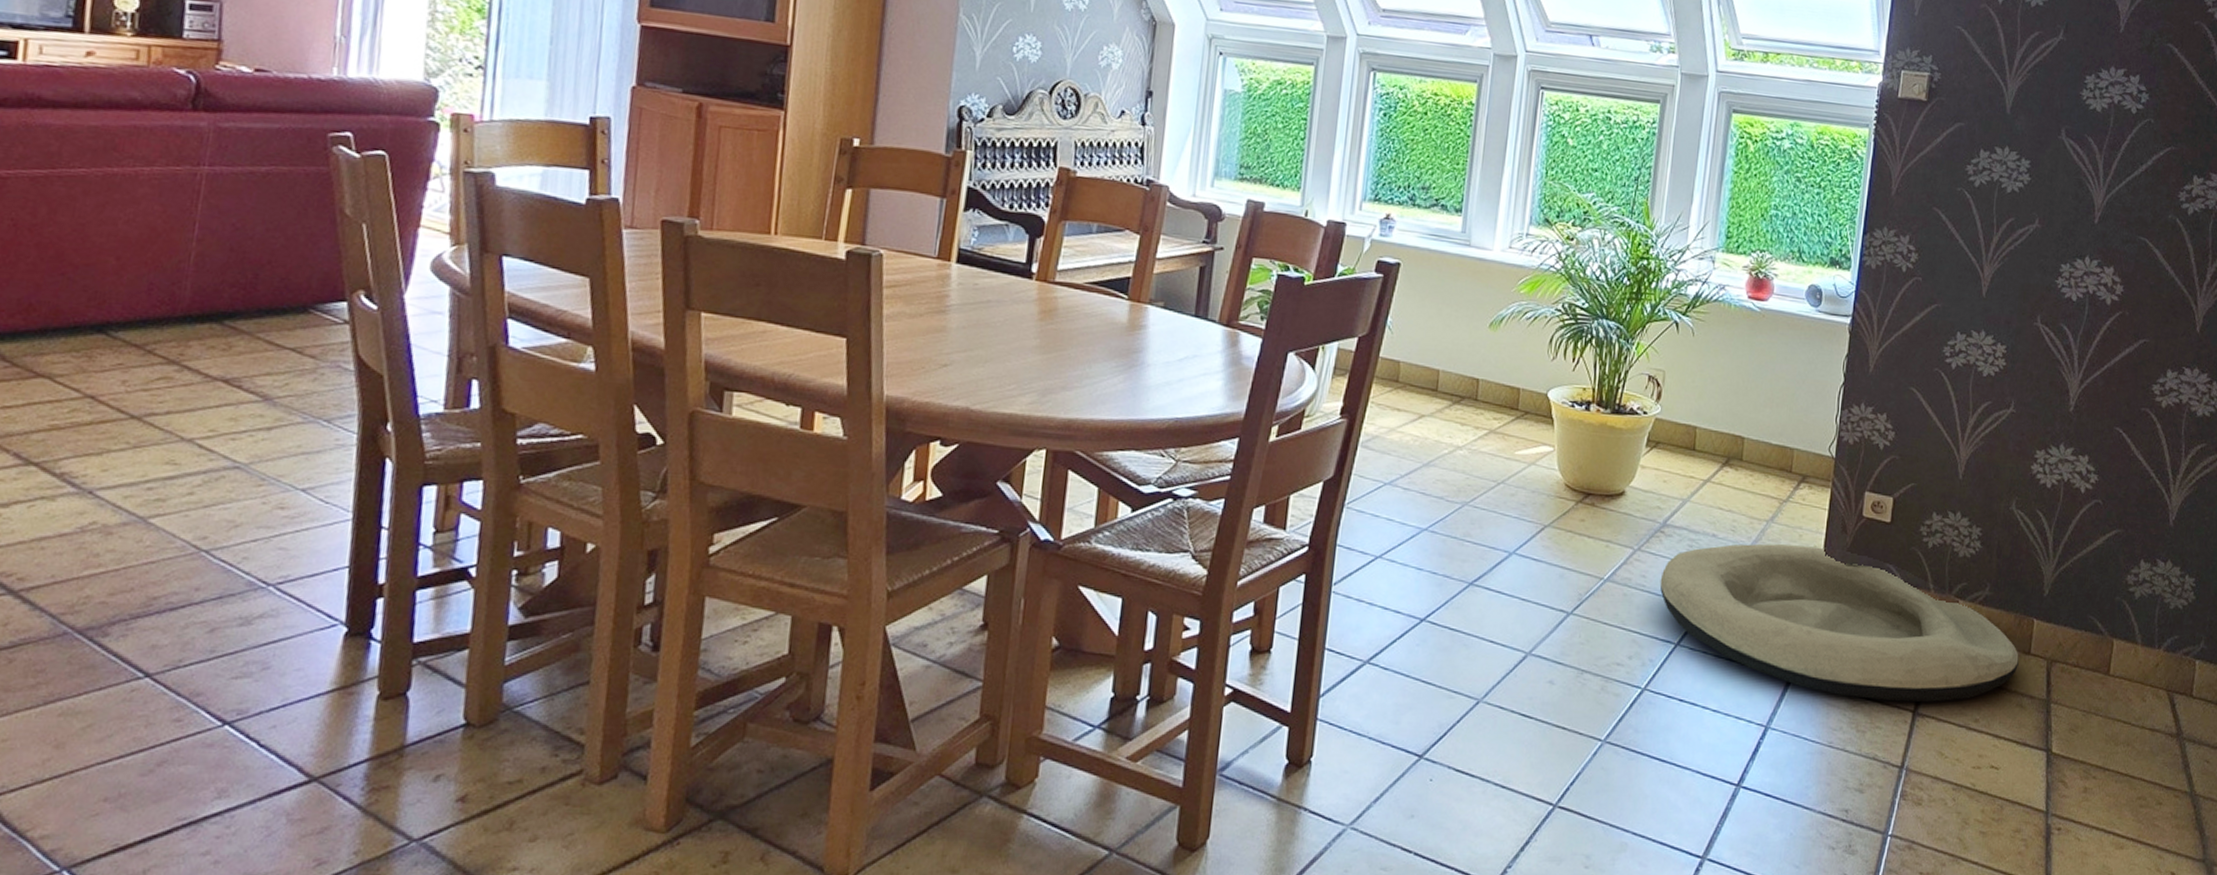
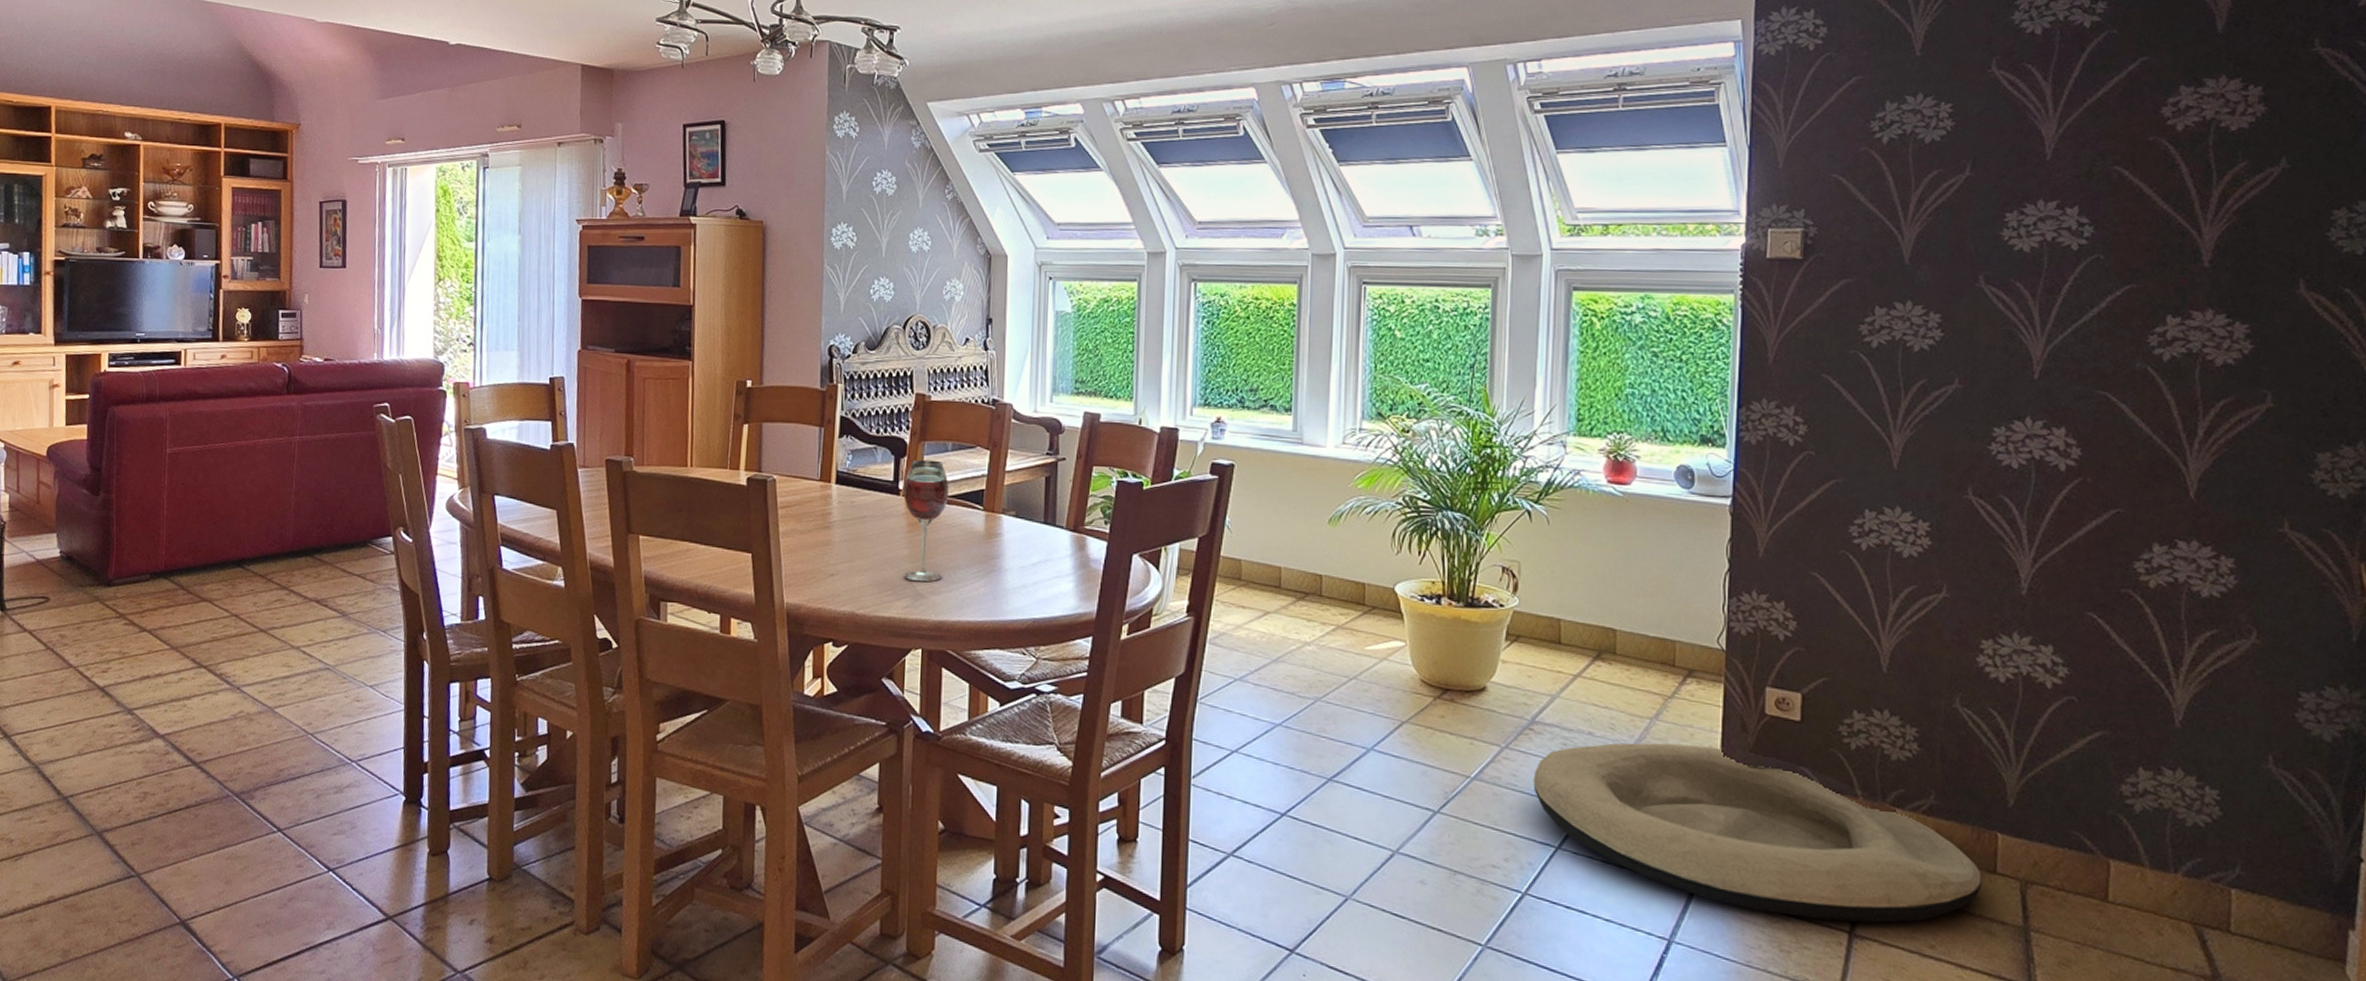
wineglass: none [1031,240,1091,377] -> present [903,459,949,583]

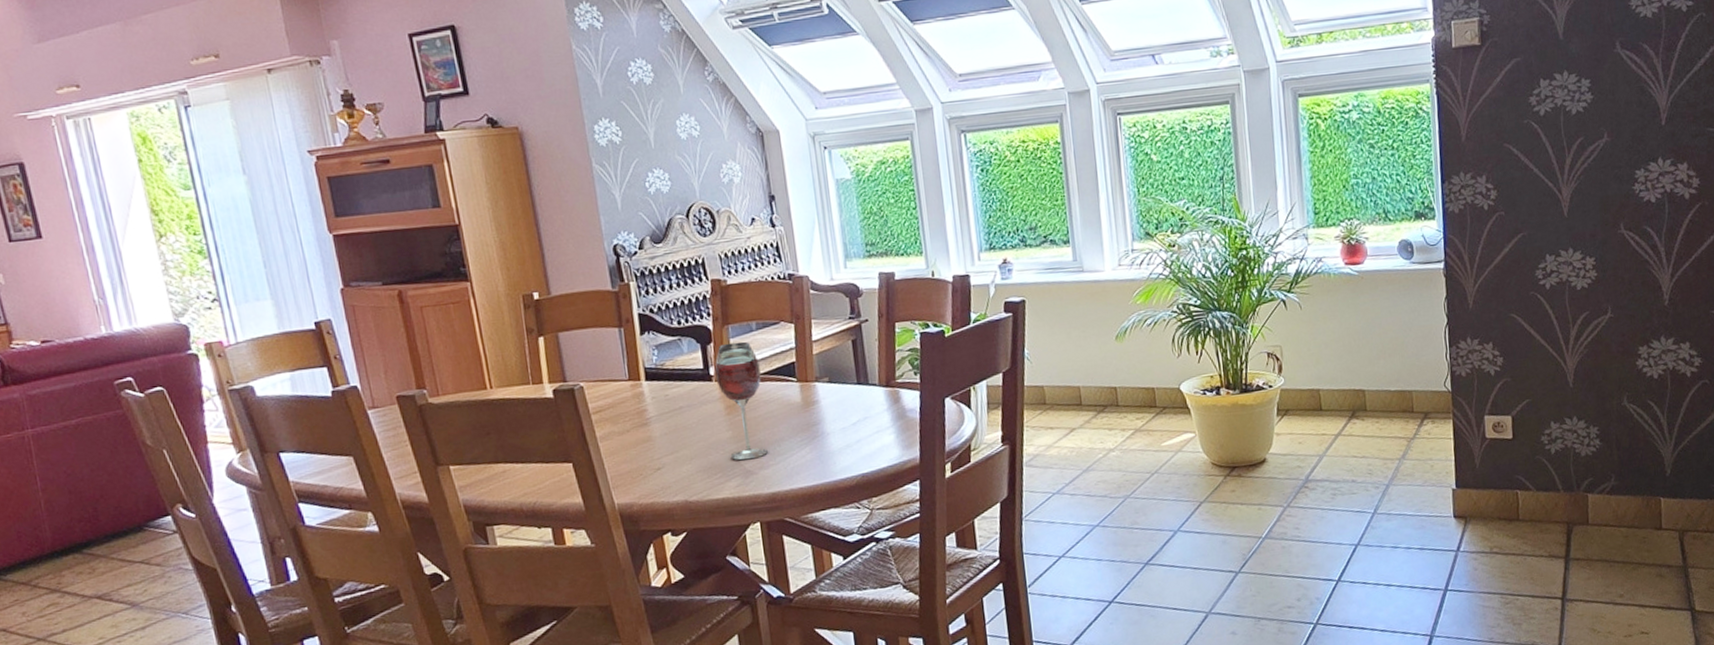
dog bed: present [1533,742,1982,924] -> none [1312,472,1652,597]

